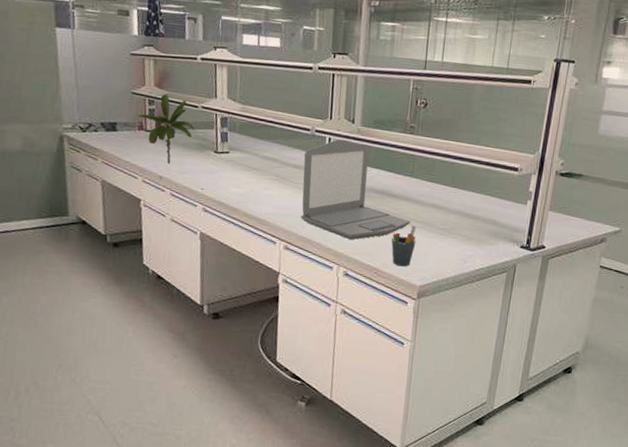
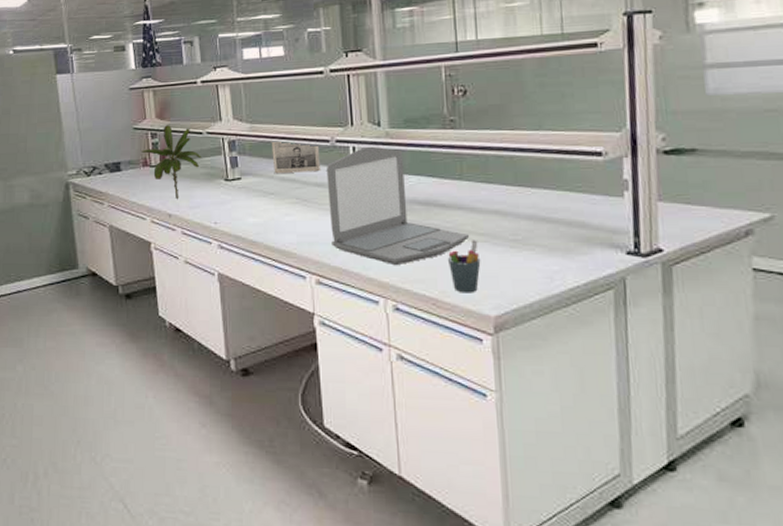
photo frame: none [259,122,301,155] -> present [271,140,320,174]

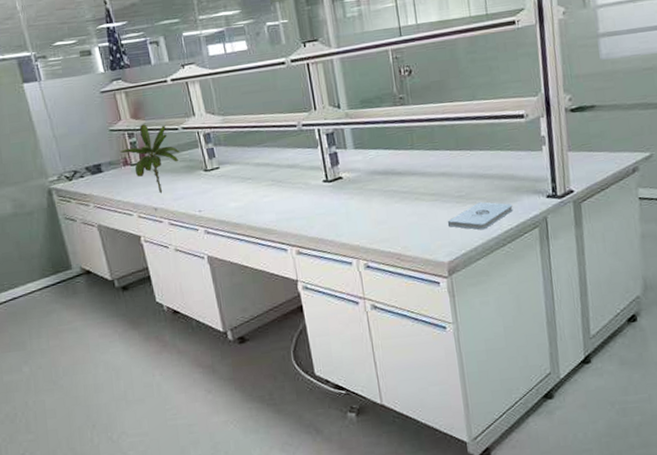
photo frame: present [271,140,320,174] -> none [243,129,291,161]
laptop: present [327,147,470,266] -> none [296,127,424,230]
pen holder: present [448,240,481,293] -> none [406,199,434,246]
notepad: none [497,250,582,284] -> present [447,202,513,230]

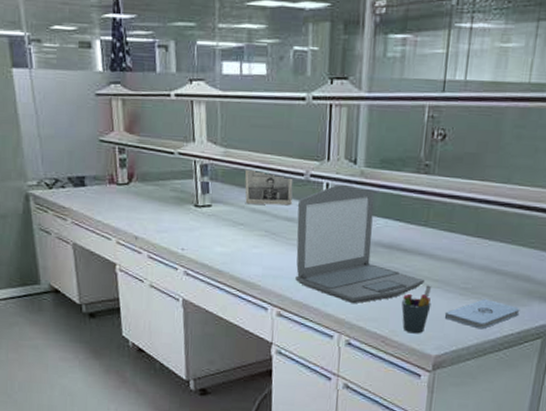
plant: present [120,124,180,193] -> none [108,140,172,221]
photo frame: none [243,129,291,161] -> present [244,167,294,206]
laptop: none [296,127,424,230] -> present [295,185,426,304]
pen holder: none [406,199,434,246] -> present [401,285,432,334]

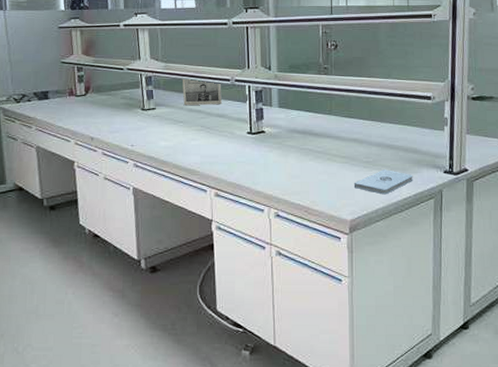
laptop: present [295,185,426,304] -> none [227,87,335,181]
pen holder: present [401,285,432,334] -> none [318,161,342,203]

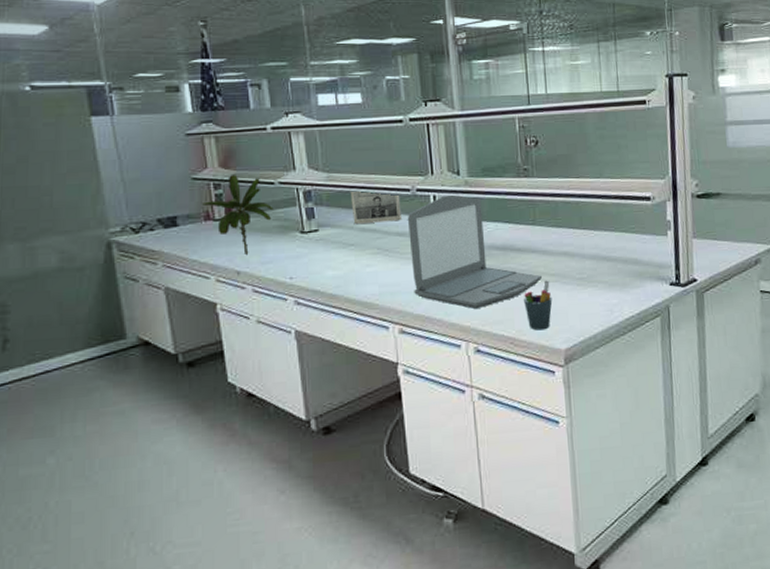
plant: none [68,61,122,124] -> present [202,175,274,254]
laptop: none [227,87,335,181] -> present [408,195,543,310]
pen holder: none [318,161,342,203] -> present [524,280,553,331]
notepad: present [353,169,413,195] -> none [566,286,636,316]

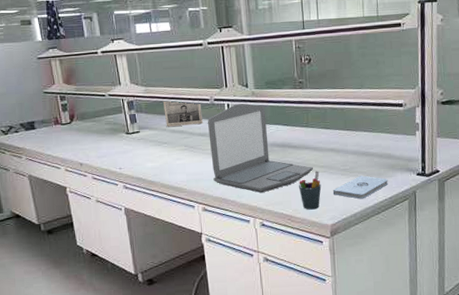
plant: present [202,175,274,254] -> none [52,89,105,150]
notepad: none [566,286,636,316] -> present [332,175,388,199]

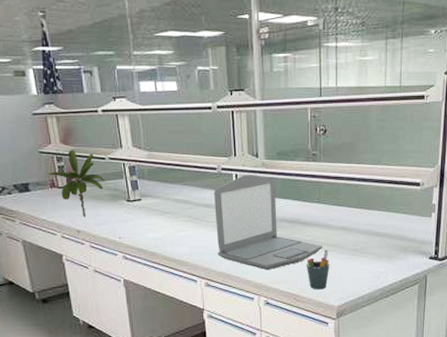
plant: none [52,89,105,150] -> present [48,150,105,217]
photo frame: present [162,100,203,127] -> none [166,166,209,196]
notepad: present [332,175,388,199] -> none [341,257,399,281]

